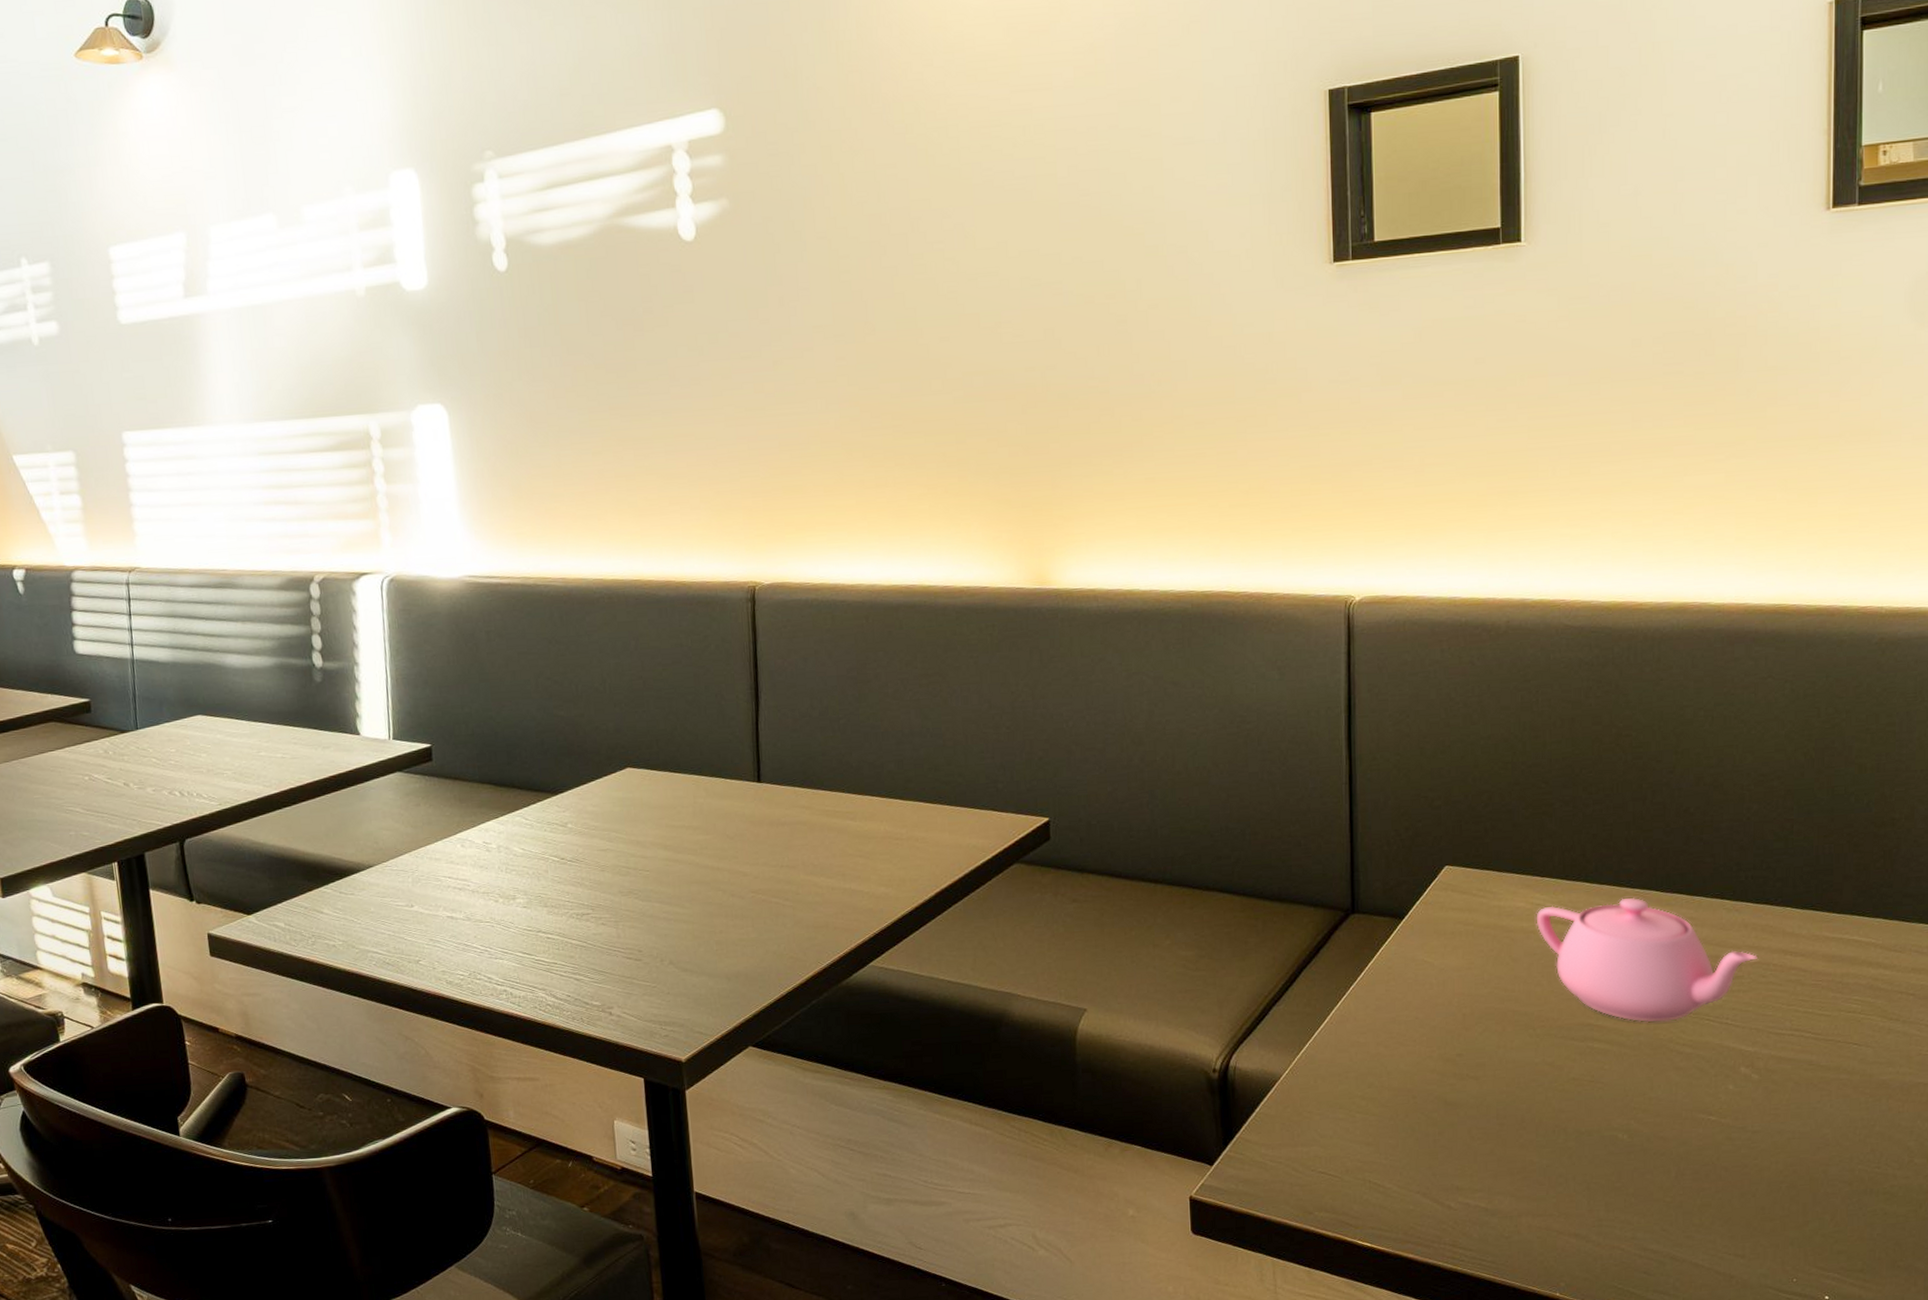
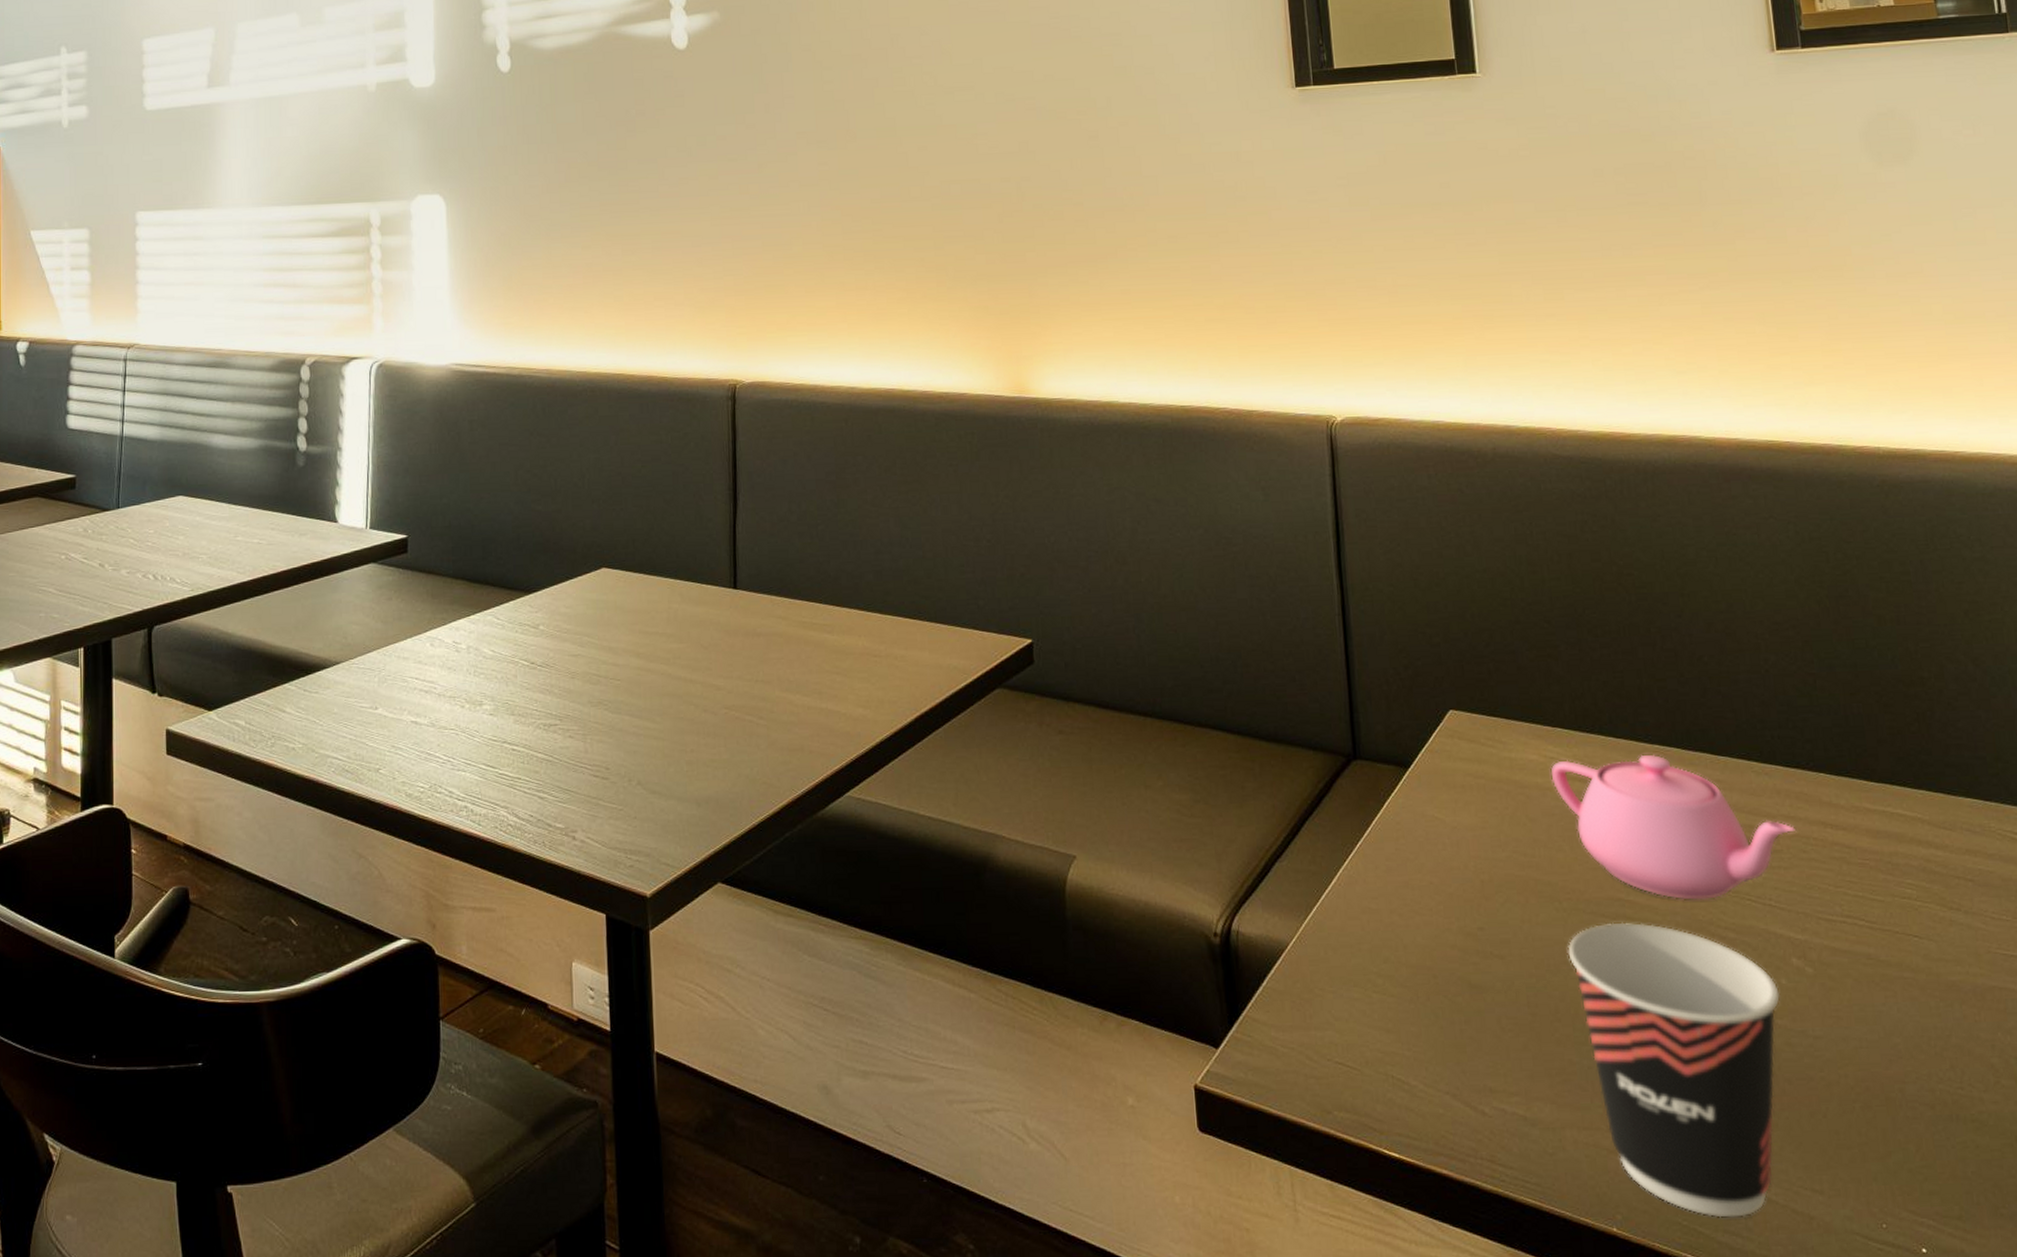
cup: none [1537,1043,1726,1281] -> present [1567,922,1780,1218]

